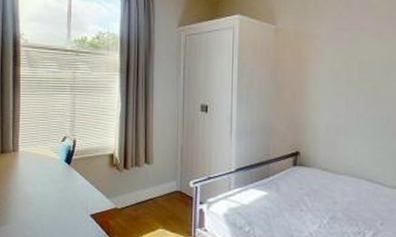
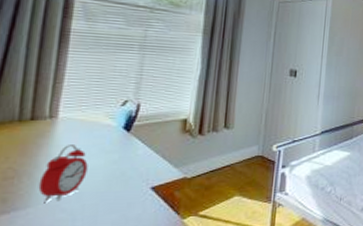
alarm clock: none [11,173,43,221] -> present [38,143,88,202]

